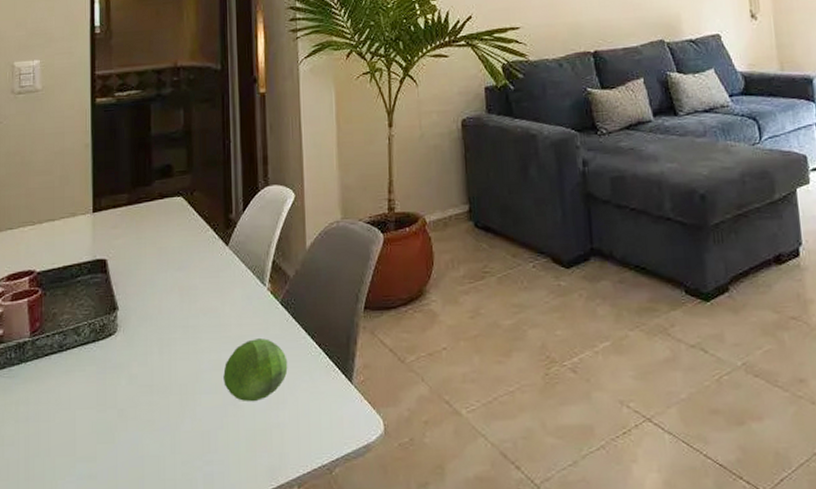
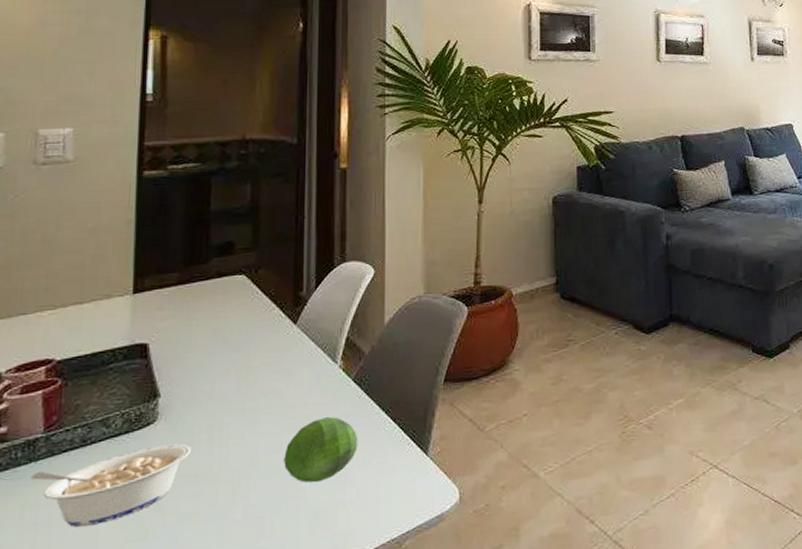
legume: none [22,355,145,426] -> present [31,443,191,528]

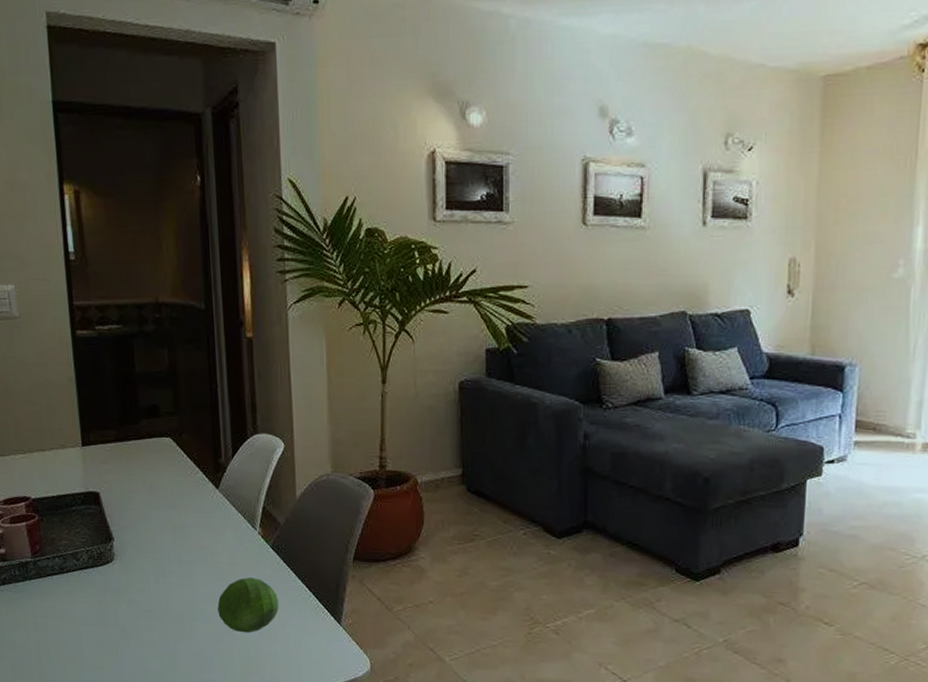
legume: present [31,443,191,528] -> none [28,581,143,639]

